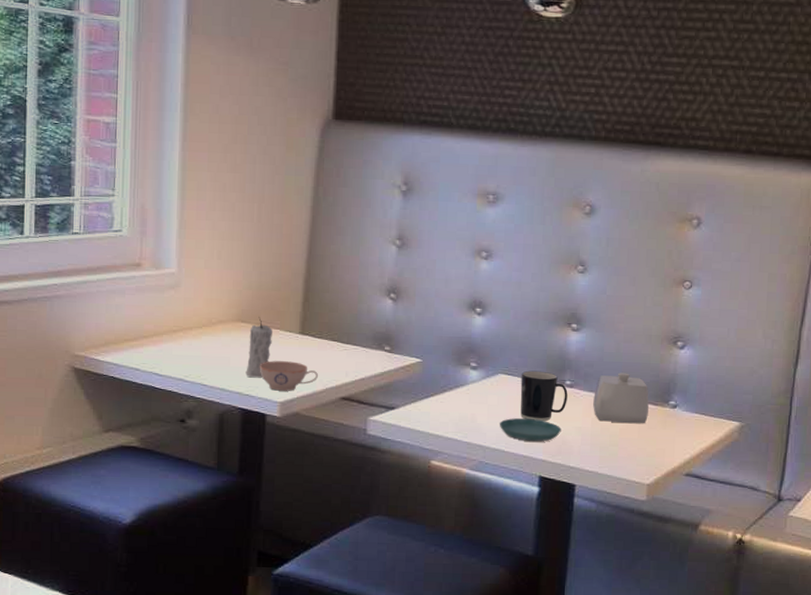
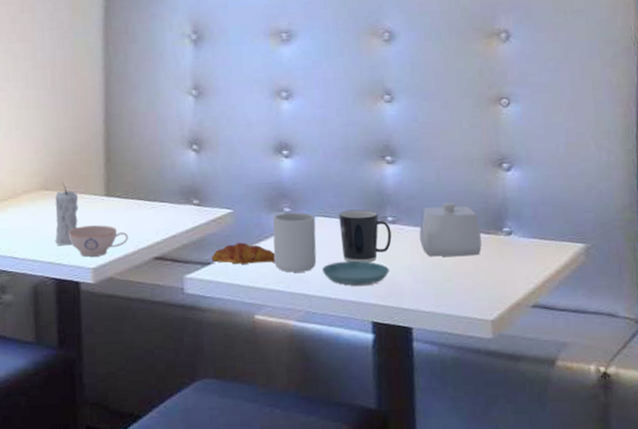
croissant: none [396,391,457,413] -> present [211,242,275,264]
cup: none [455,367,498,425] -> present [272,212,317,273]

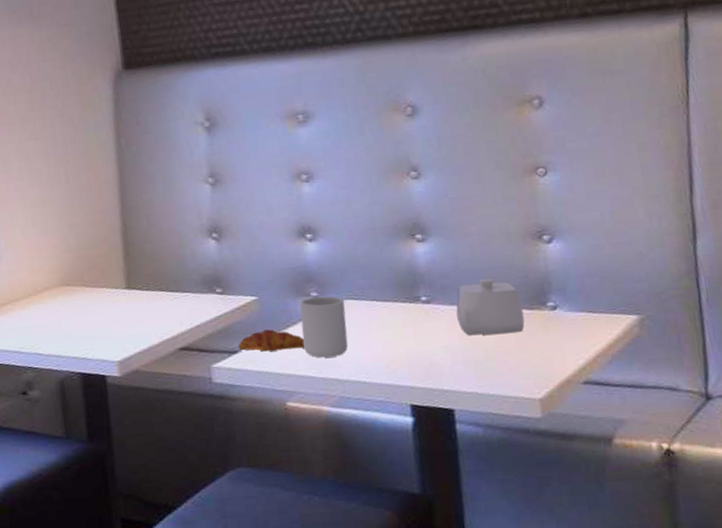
candle: present [55,183,78,246] -> none [75,278,100,340]
teacup: present [68,225,128,257] -> none [91,318,152,350]
saucer: present [323,261,389,285] -> none [355,343,426,368]
mug: present [338,209,392,263] -> none [368,290,427,345]

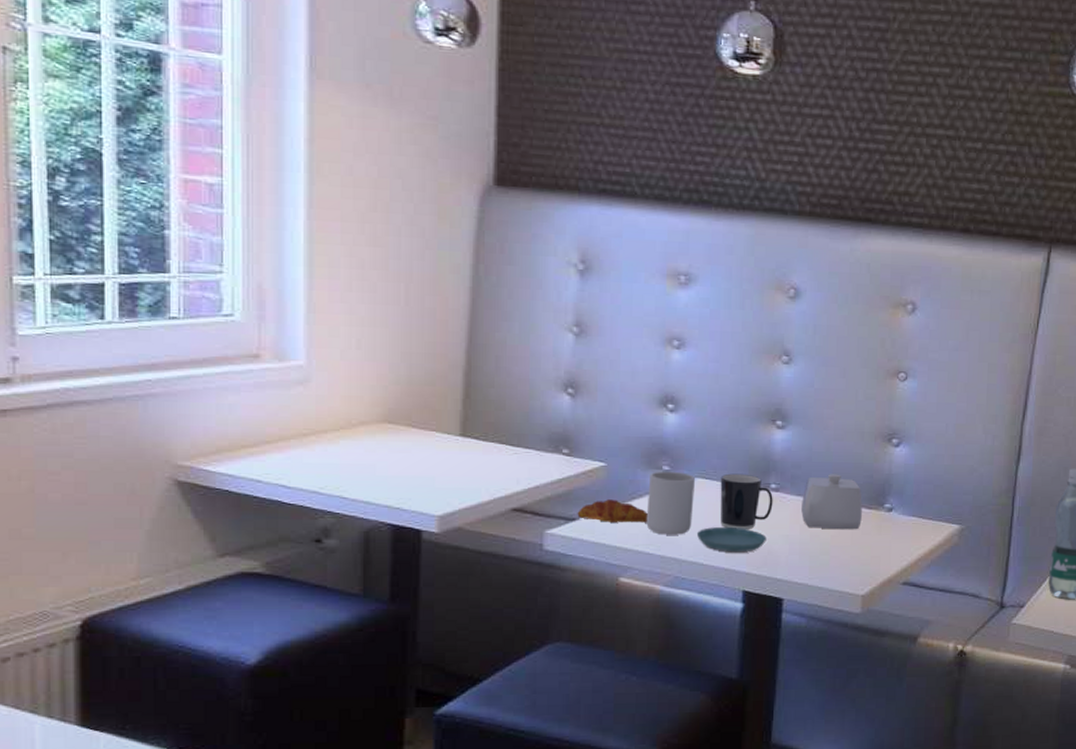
saucer: none [355,343,426,368] -> present [697,527,767,553]
mug: none [368,290,427,345] -> present [720,473,773,530]

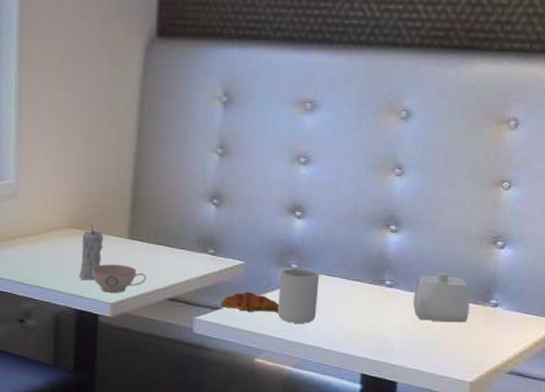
candle: none [395,417,427,488] -> present [79,223,103,281]
teacup: none [412,468,483,503] -> present [91,264,146,293]
saucer: present [697,527,767,553] -> none [321,317,382,340]
mug: present [720,473,773,530] -> none [340,271,388,321]

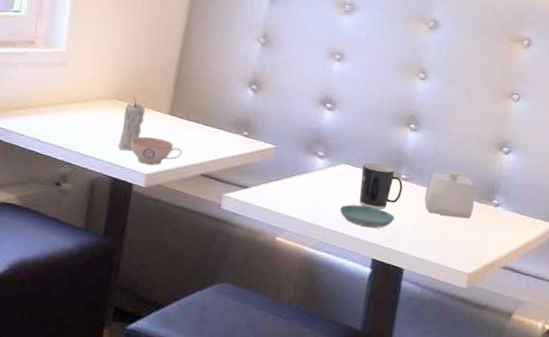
croissant: present [220,292,279,312] -> none [249,174,303,196]
cup: present [277,268,319,324] -> none [301,155,342,208]
saucer: none [321,317,382,340] -> present [340,204,395,228]
mug: none [340,271,388,321] -> present [359,163,403,210]

